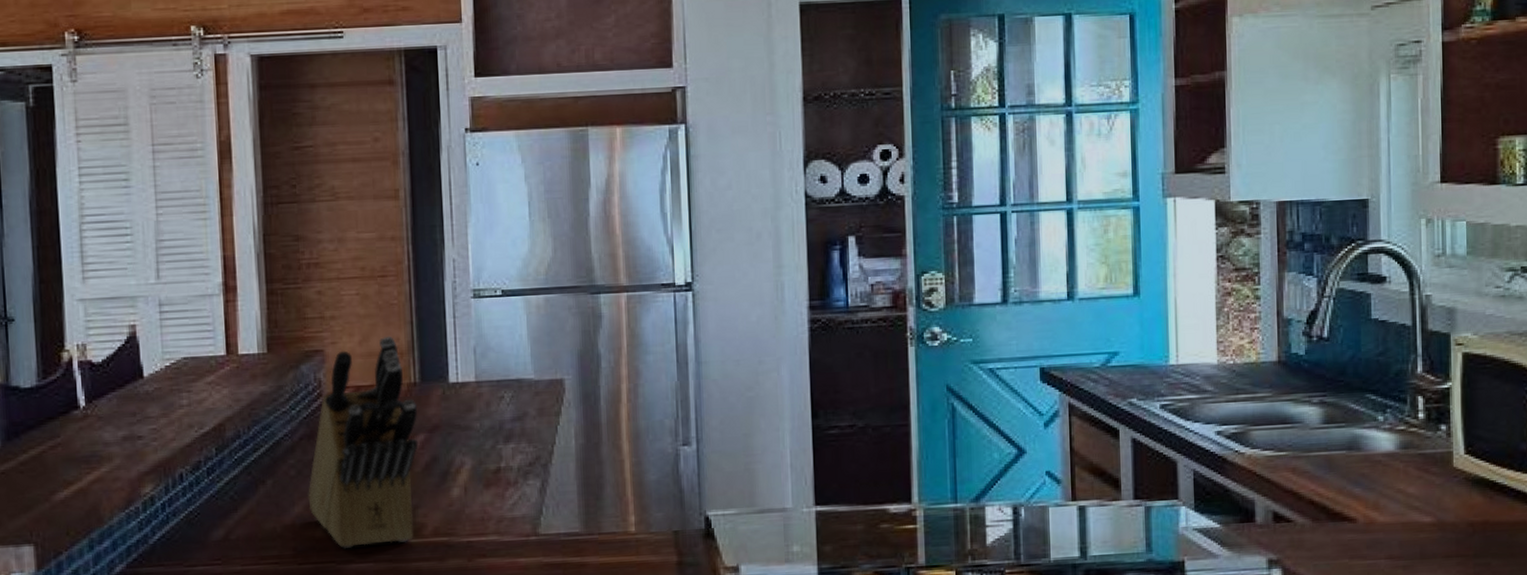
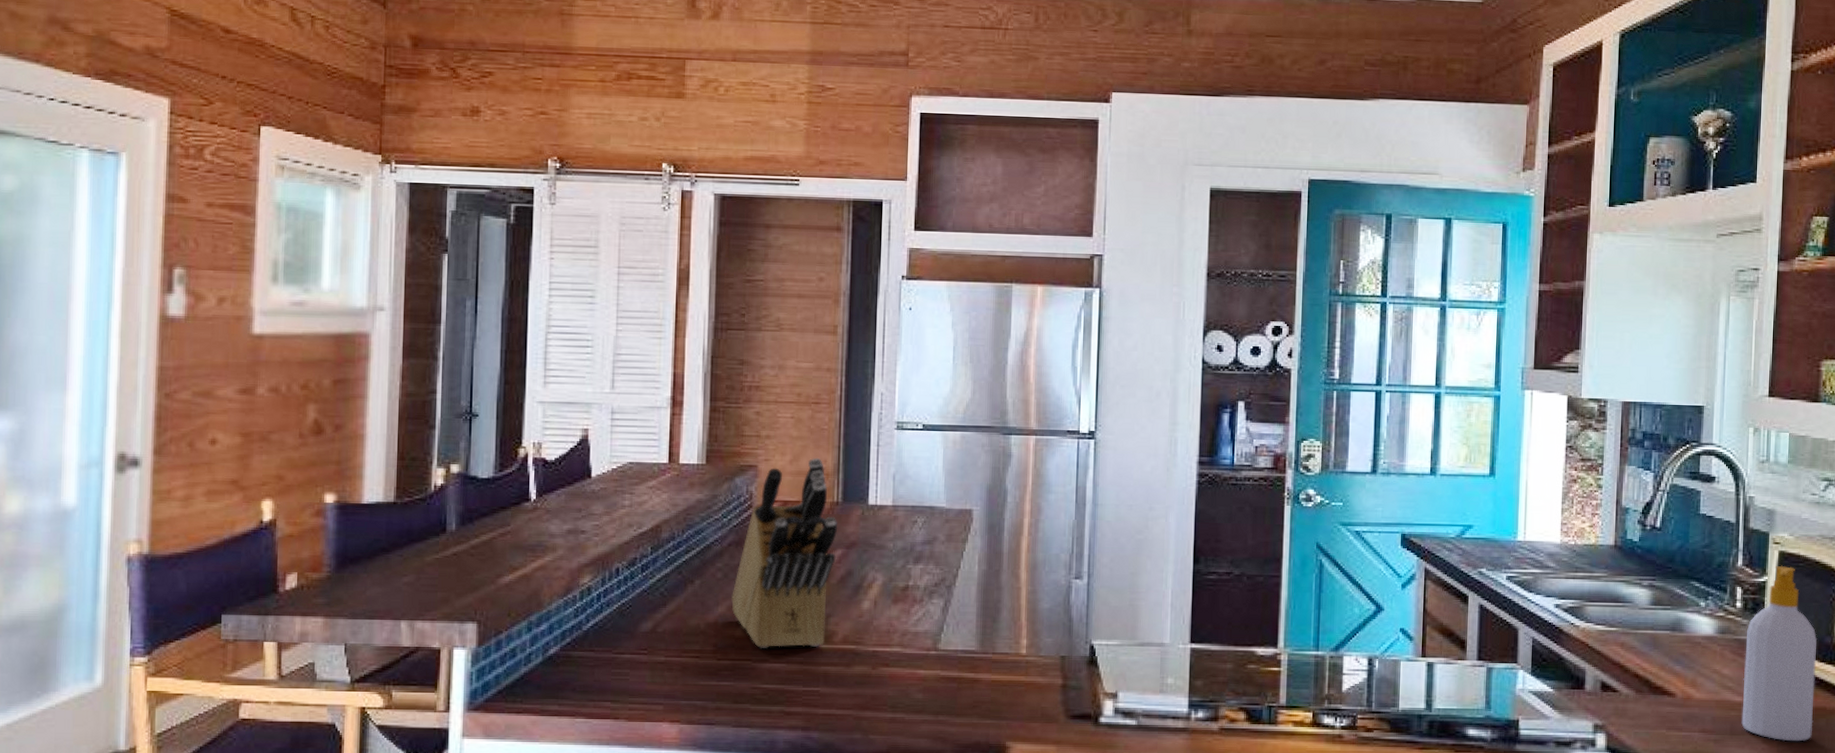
soap bottle: none [1431,368,1512,562] -> present [1741,565,1818,742]

